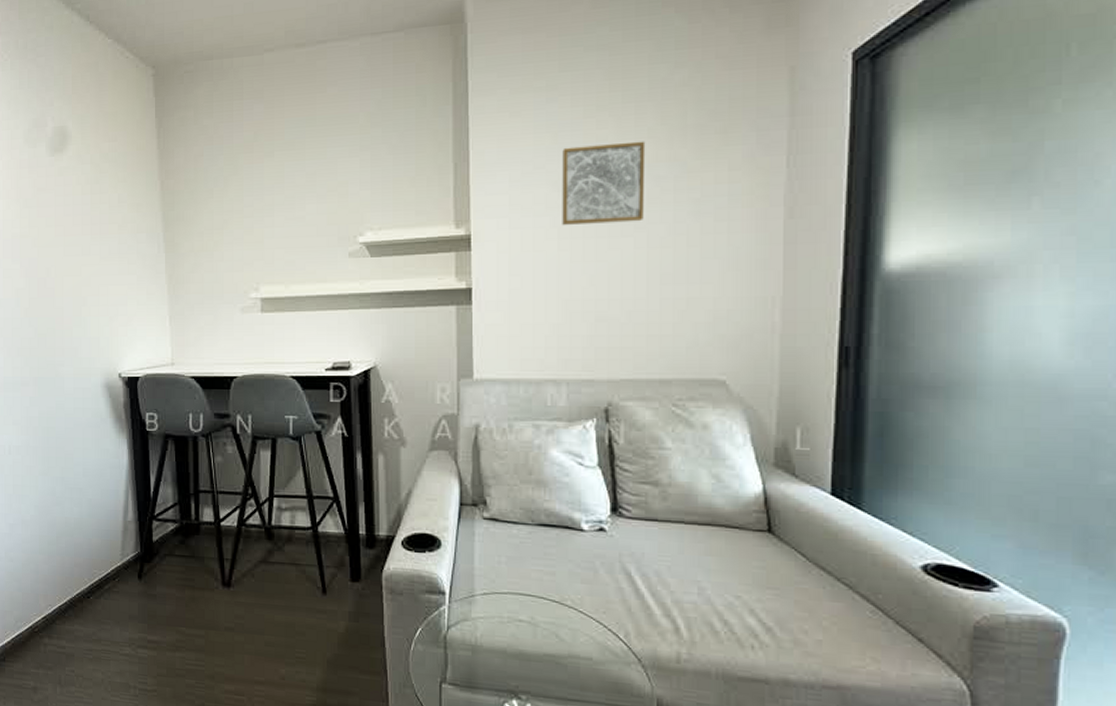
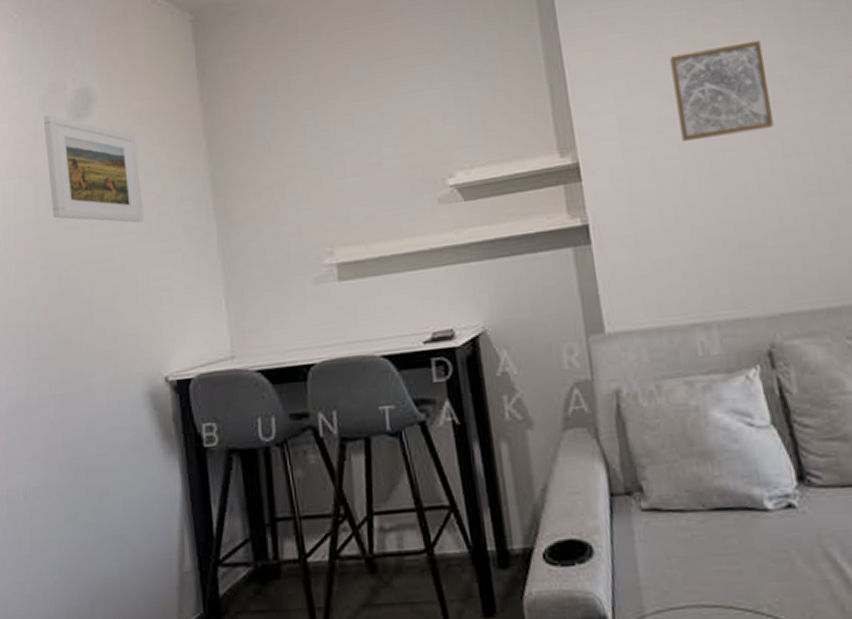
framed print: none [27,147,106,247] -> present [43,114,144,223]

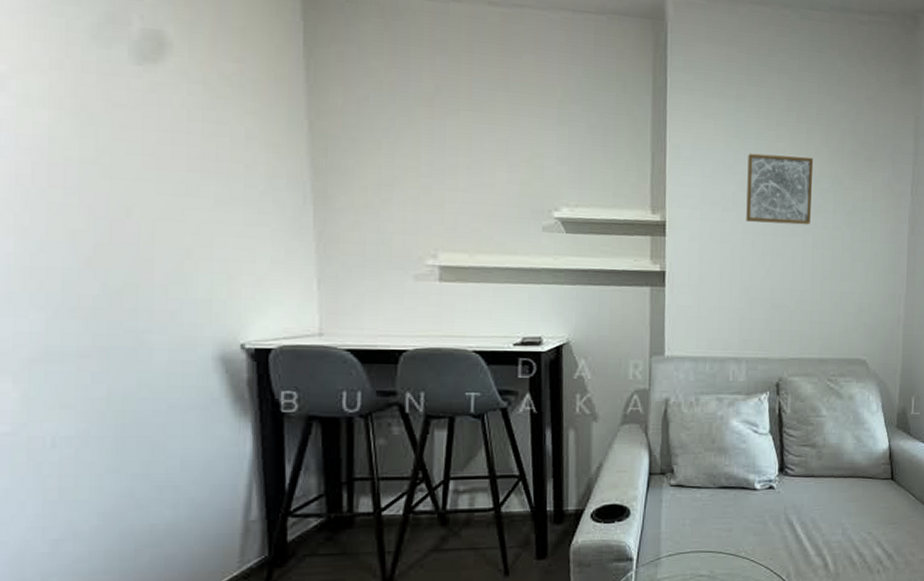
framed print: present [43,114,144,223] -> none [95,47,226,189]

